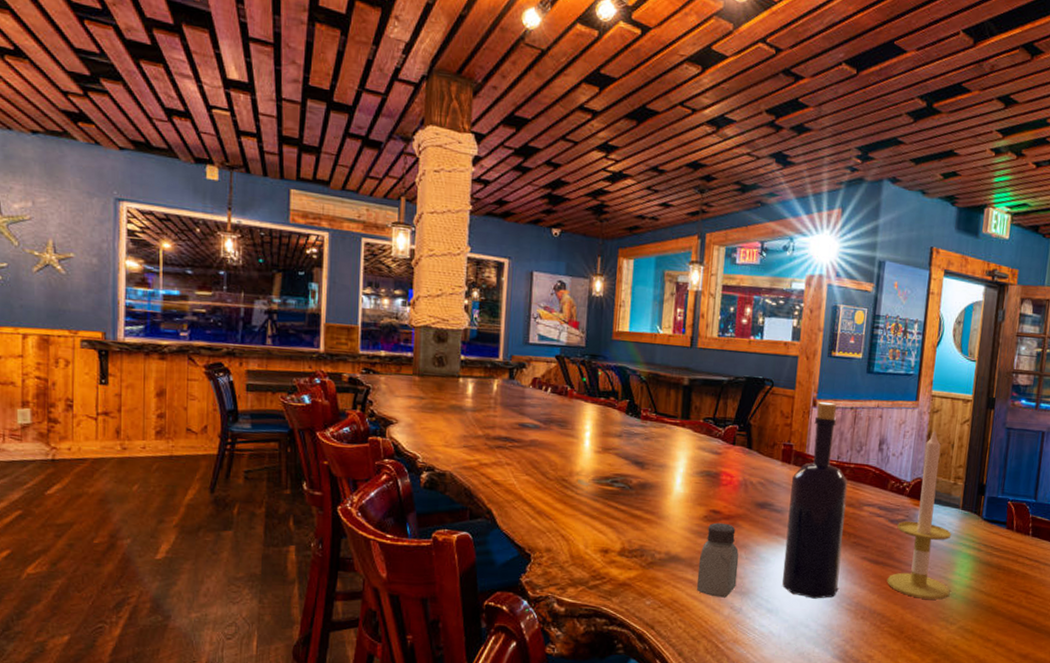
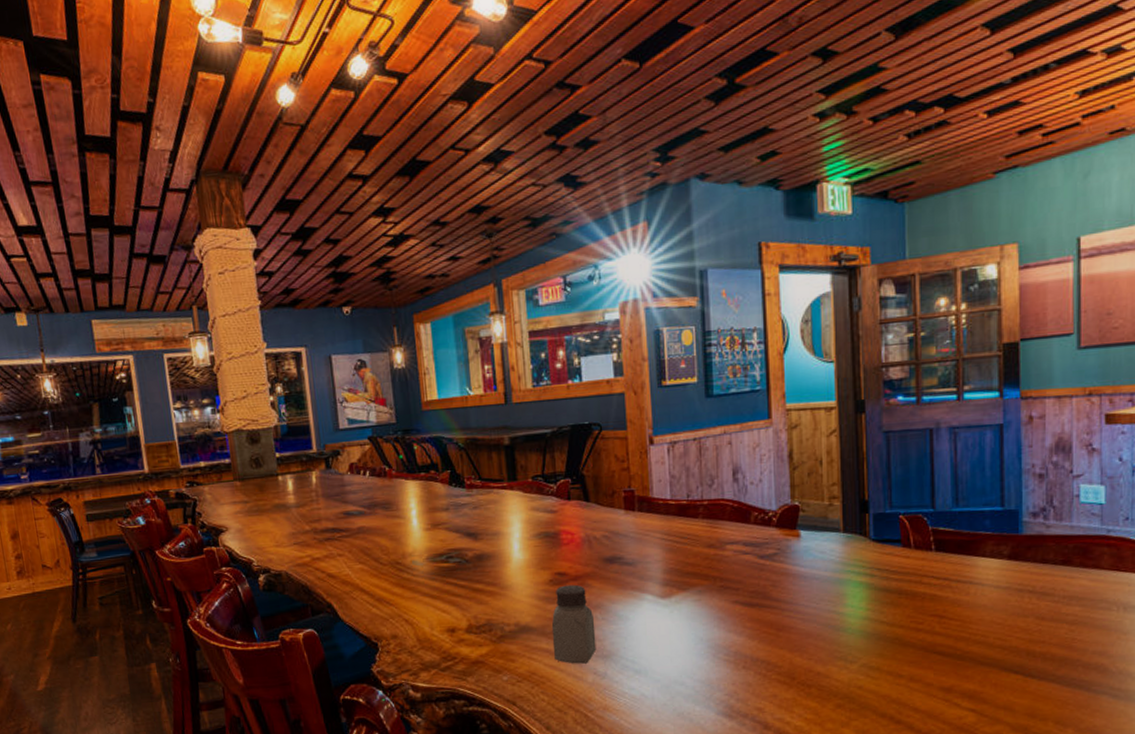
bottle: present [781,401,848,599] -> none [638,437,712,653]
candle: present [887,428,952,600] -> none [766,445,844,639]

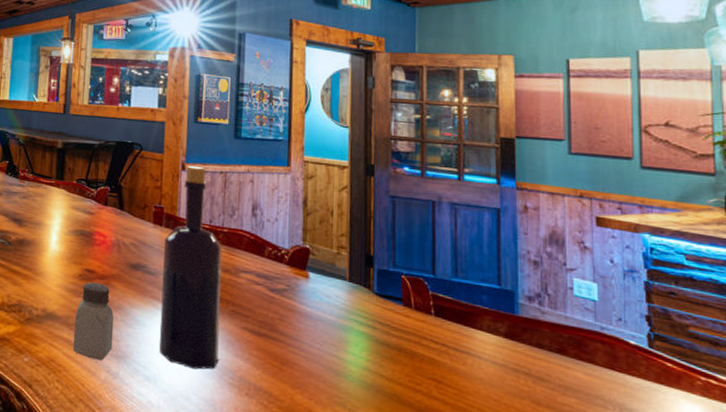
bottle: none [638,437,712,653] -> present [158,165,223,370]

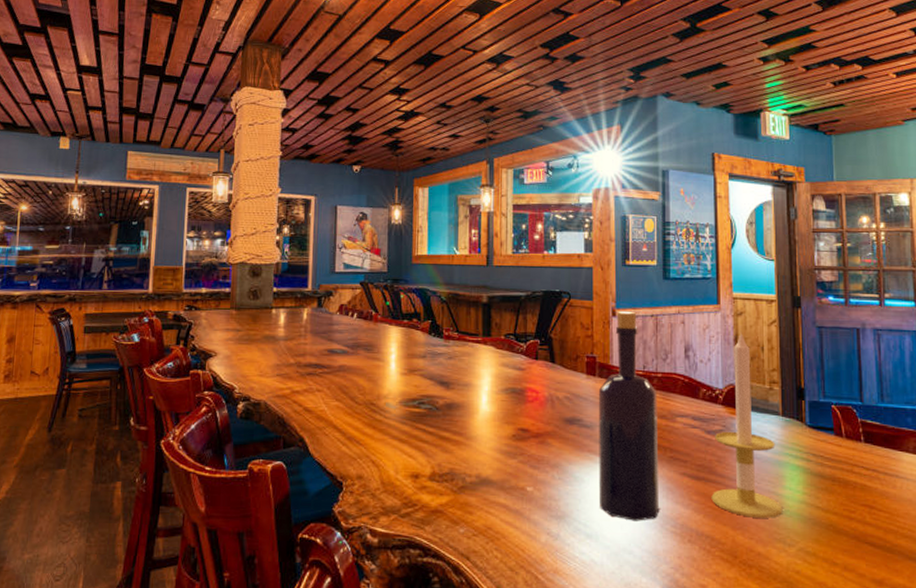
saltshaker: present [73,282,114,361] -> none [510,441,552,523]
candle: none [271,194,345,382] -> present [711,331,783,518]

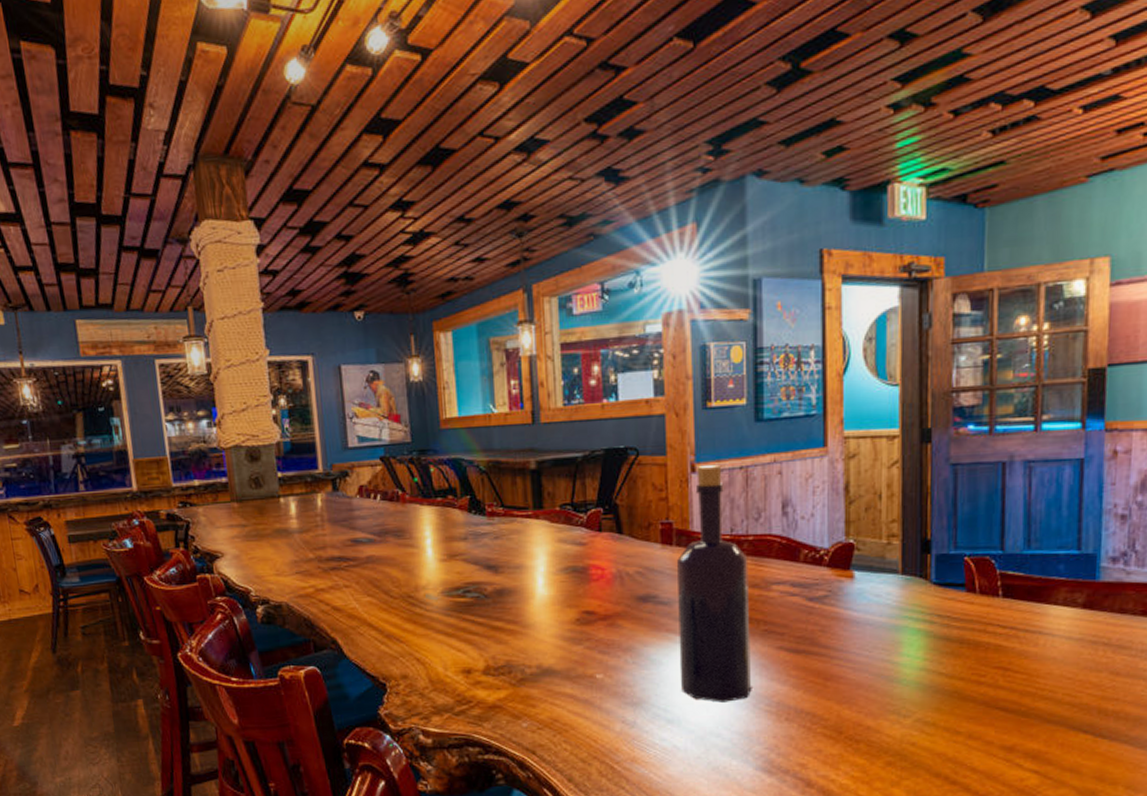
candle: present [711,331,783,518] -> none [813,477,899,690]

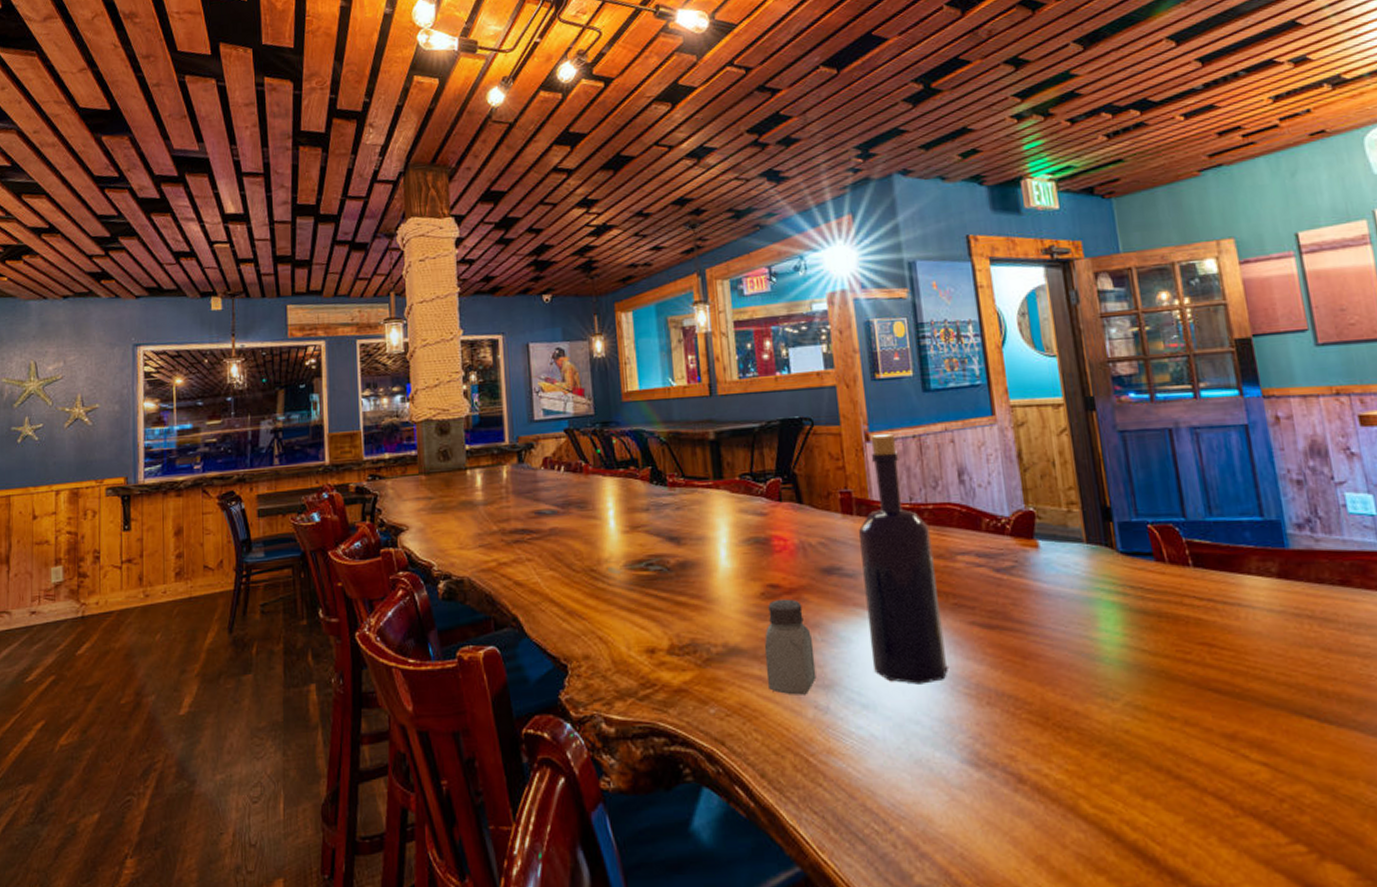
saltshaker: none [577,624,626,711] -> present [764,599,817,695]

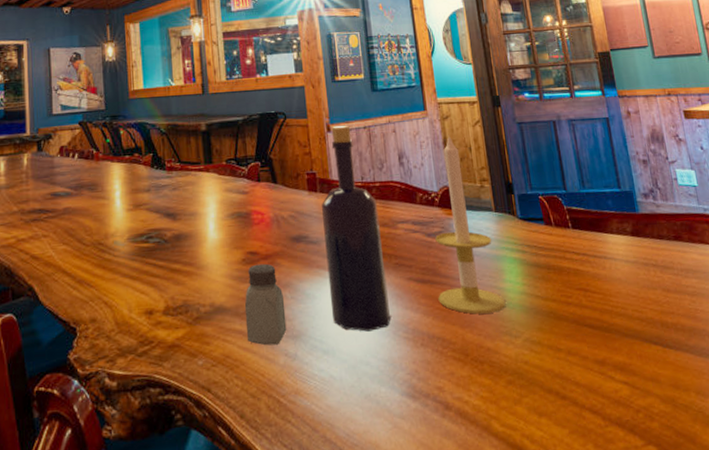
candle: none [1006,444,1100,669] -> present [435,134,506,314]

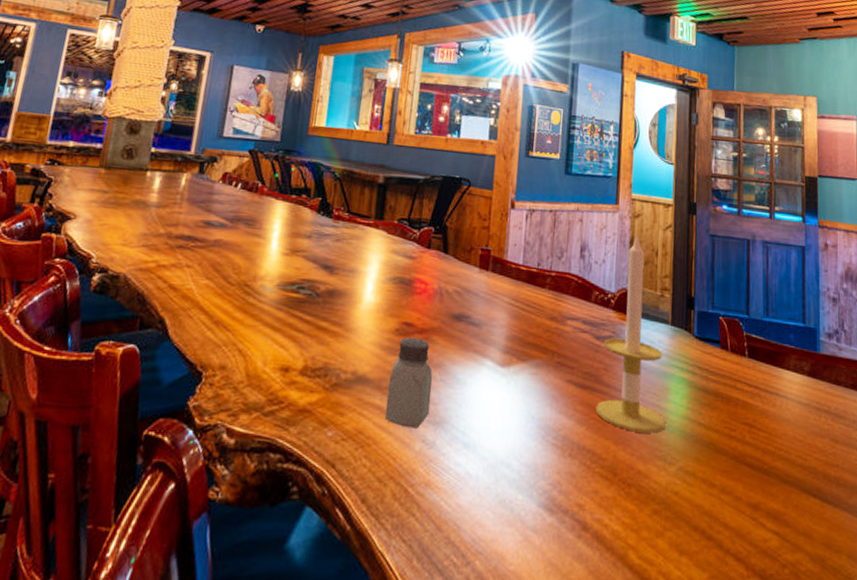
bottle: present [321,125,391,332] -> none [479,203,550,431]

